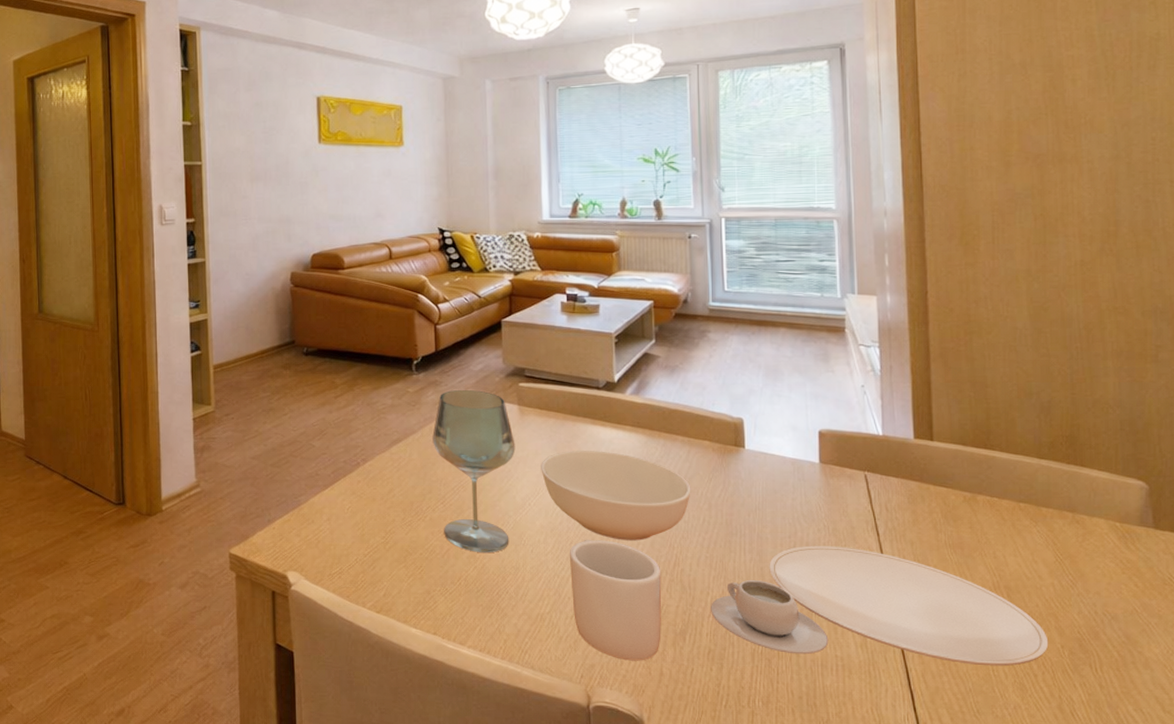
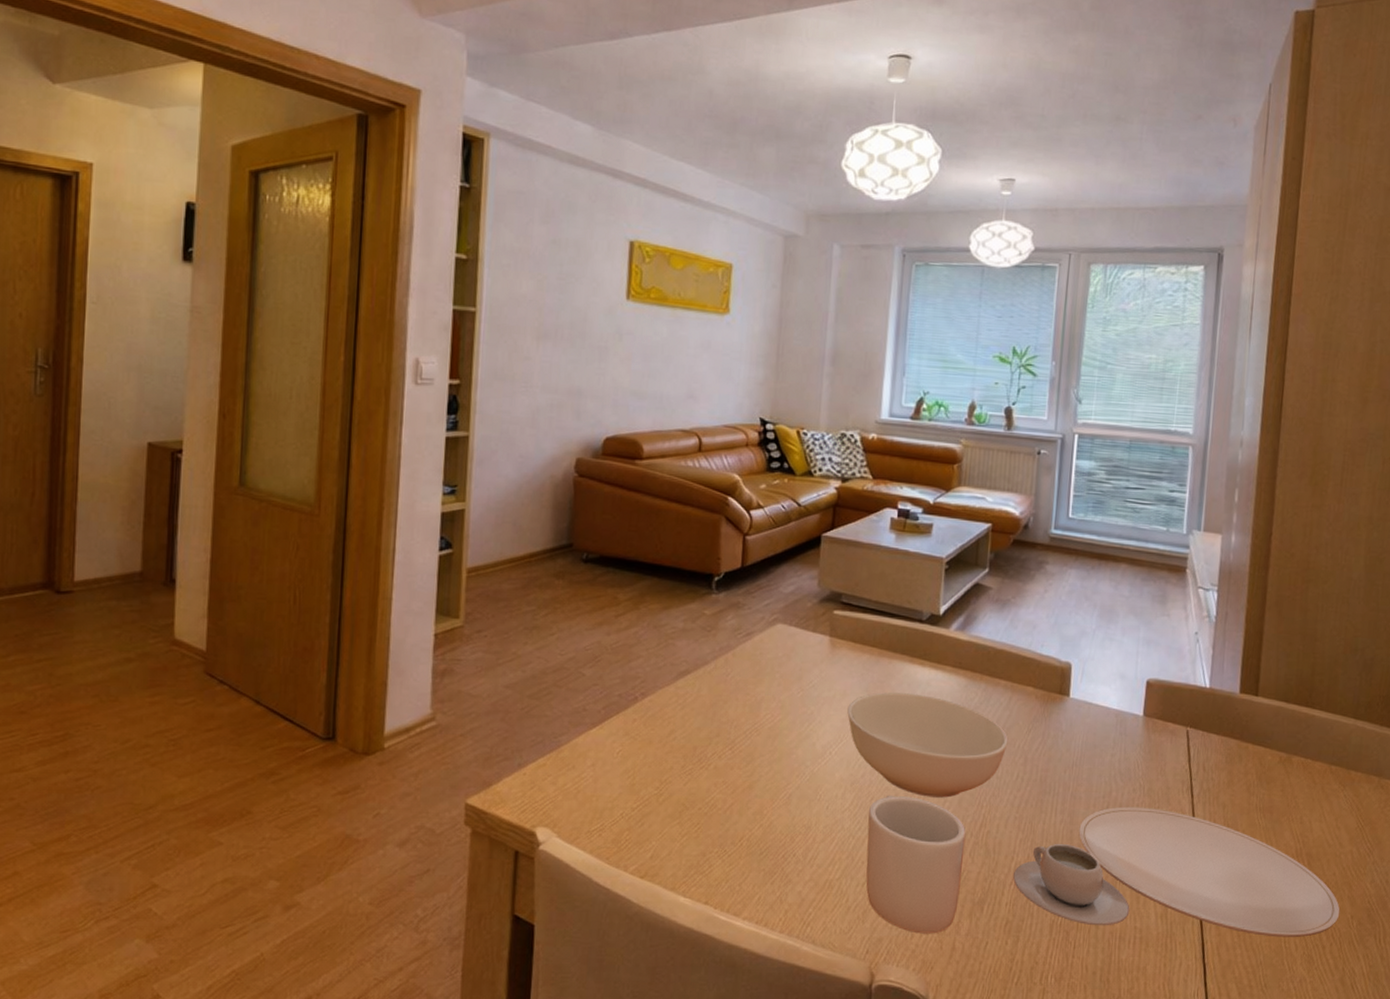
wine glass: present [432,389,516,552] -> none [727,614,822,808]

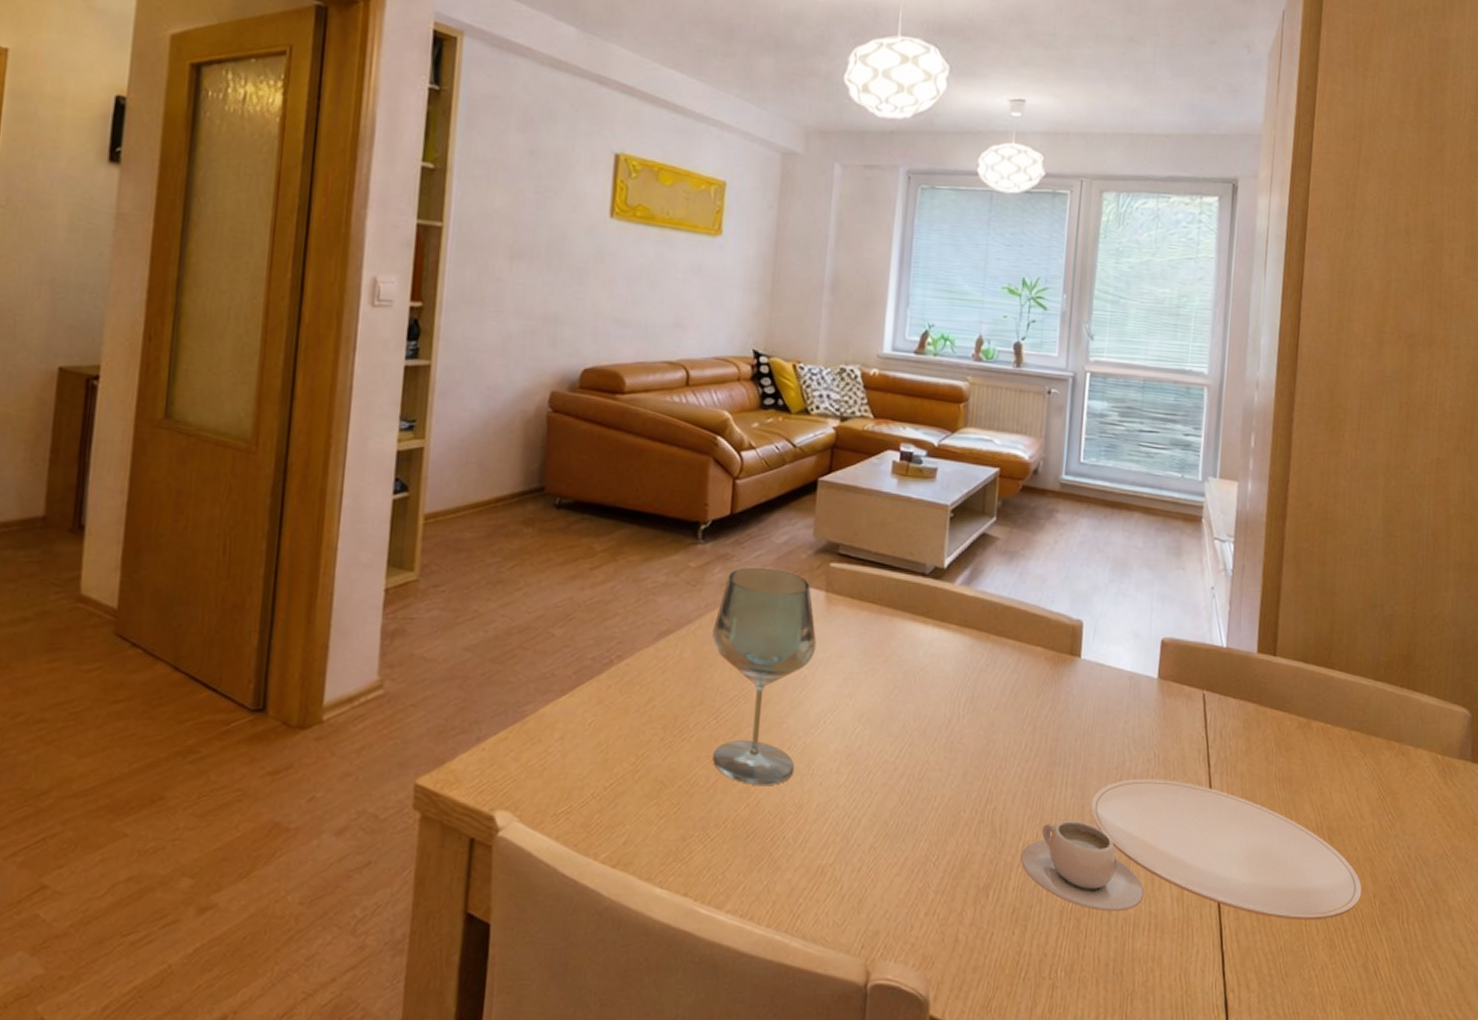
wine glass: none [727,614,822,808] -> present [712,567,817,785]
bowl: present [847,692,1009,798] -> none [843,654,1016,771]
mug: present [866,795,966,934] -> none [862,768,971,925]

